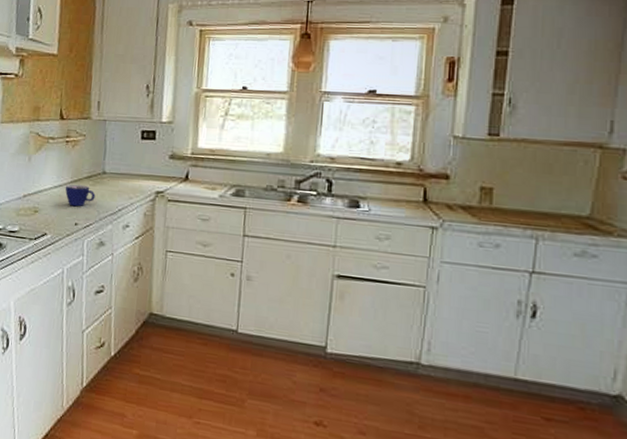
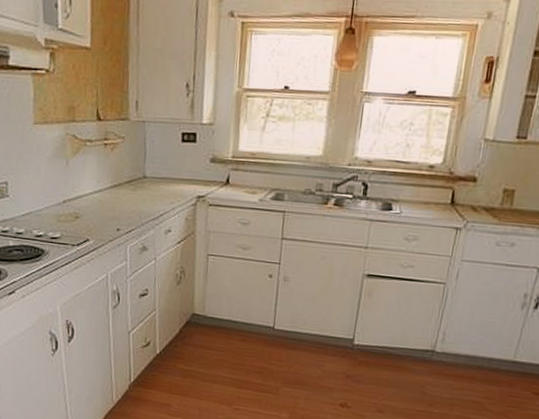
cup: present [65,184,96,207] -> none [105,189,137,212]

